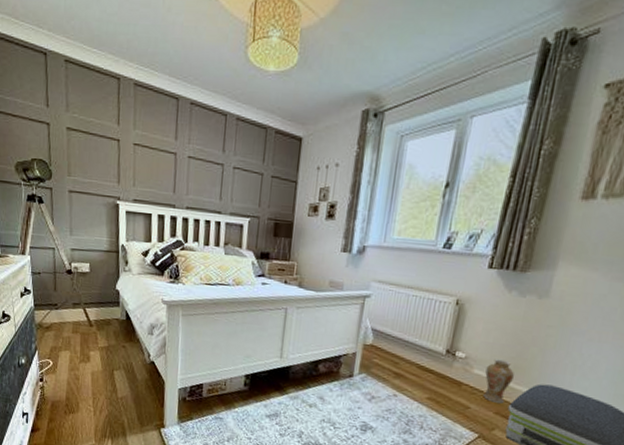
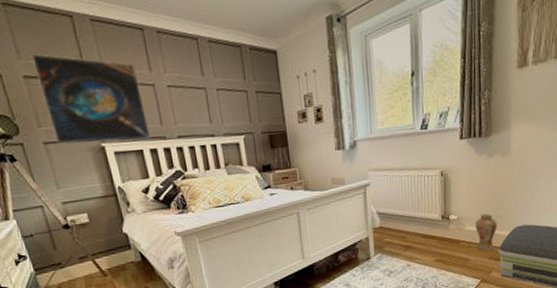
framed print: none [77,109,163,205] -> present [31,54,151,144]

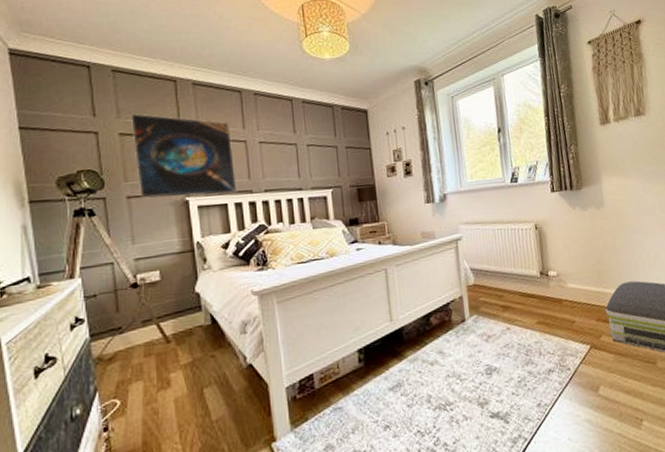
vase: present [475,213,497,250] -> none [577,269,601,311]

